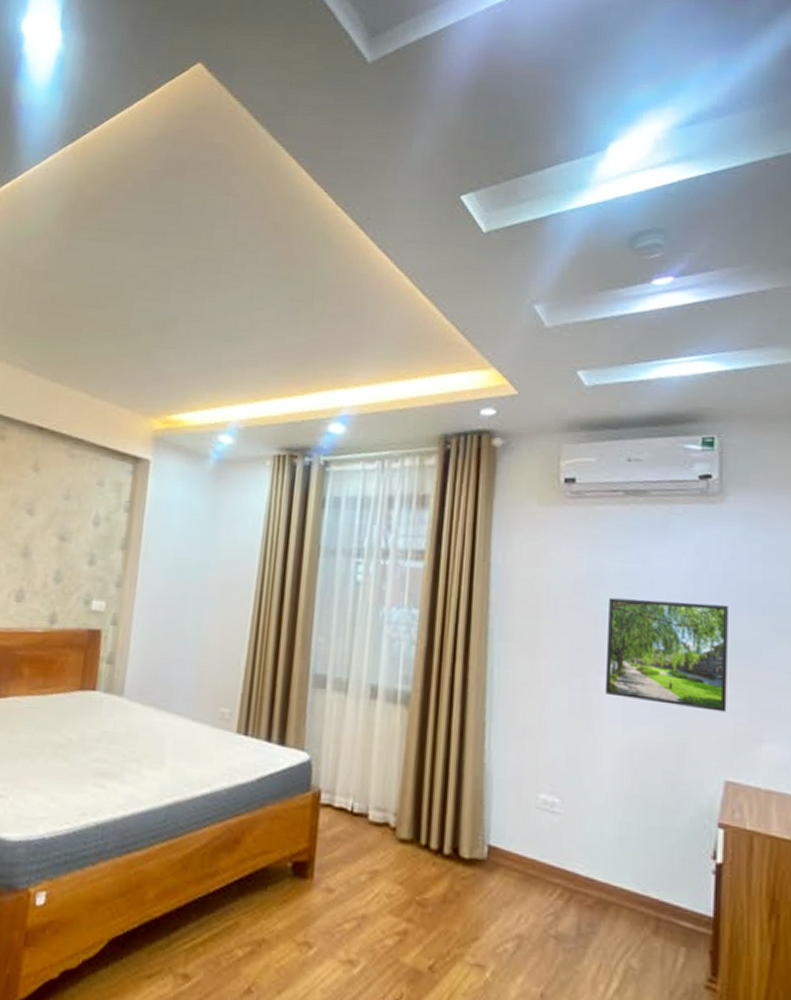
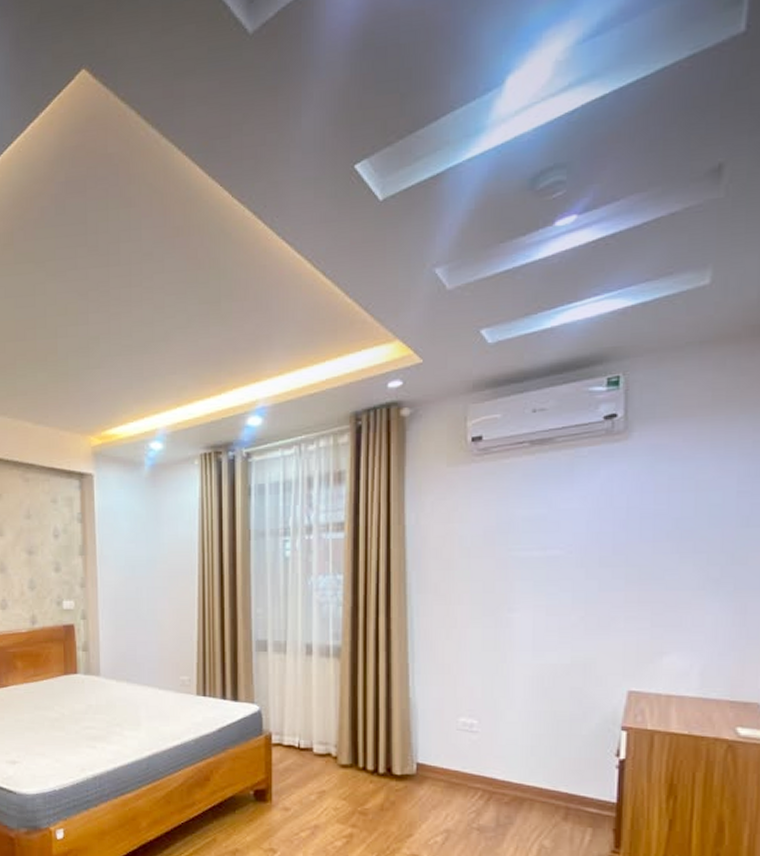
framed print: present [604,597,728,713] -> none [515,537,632,632]

